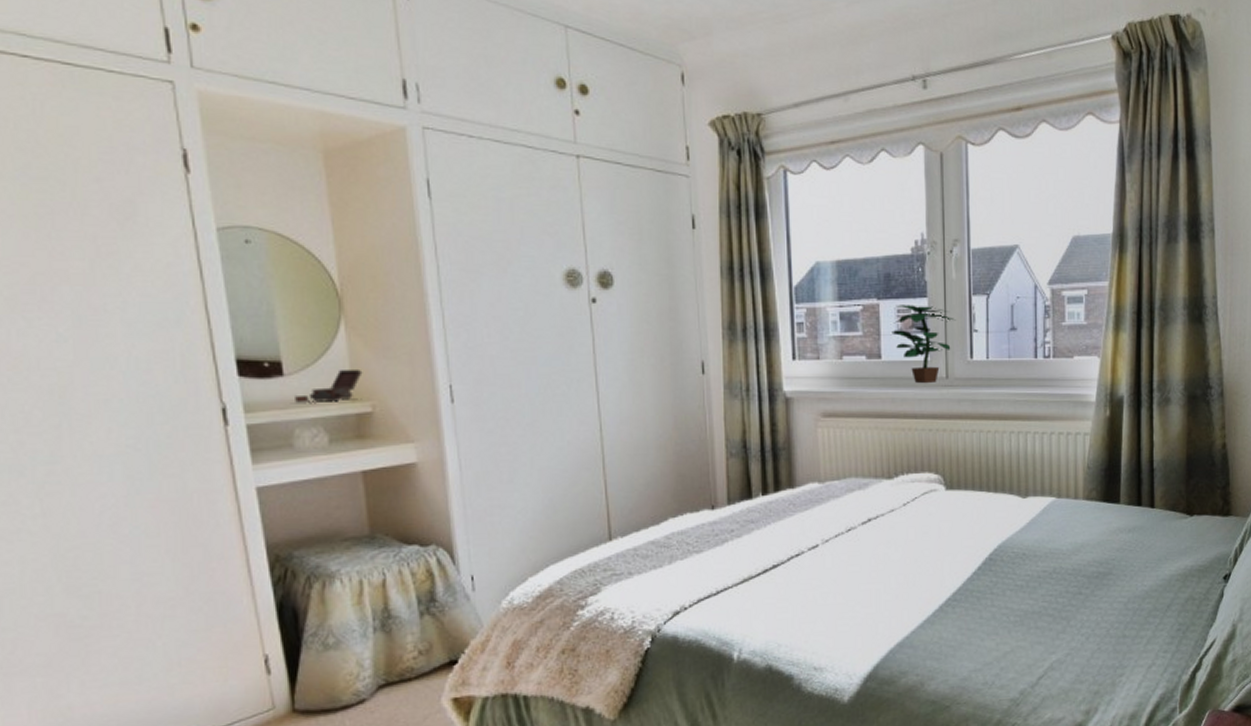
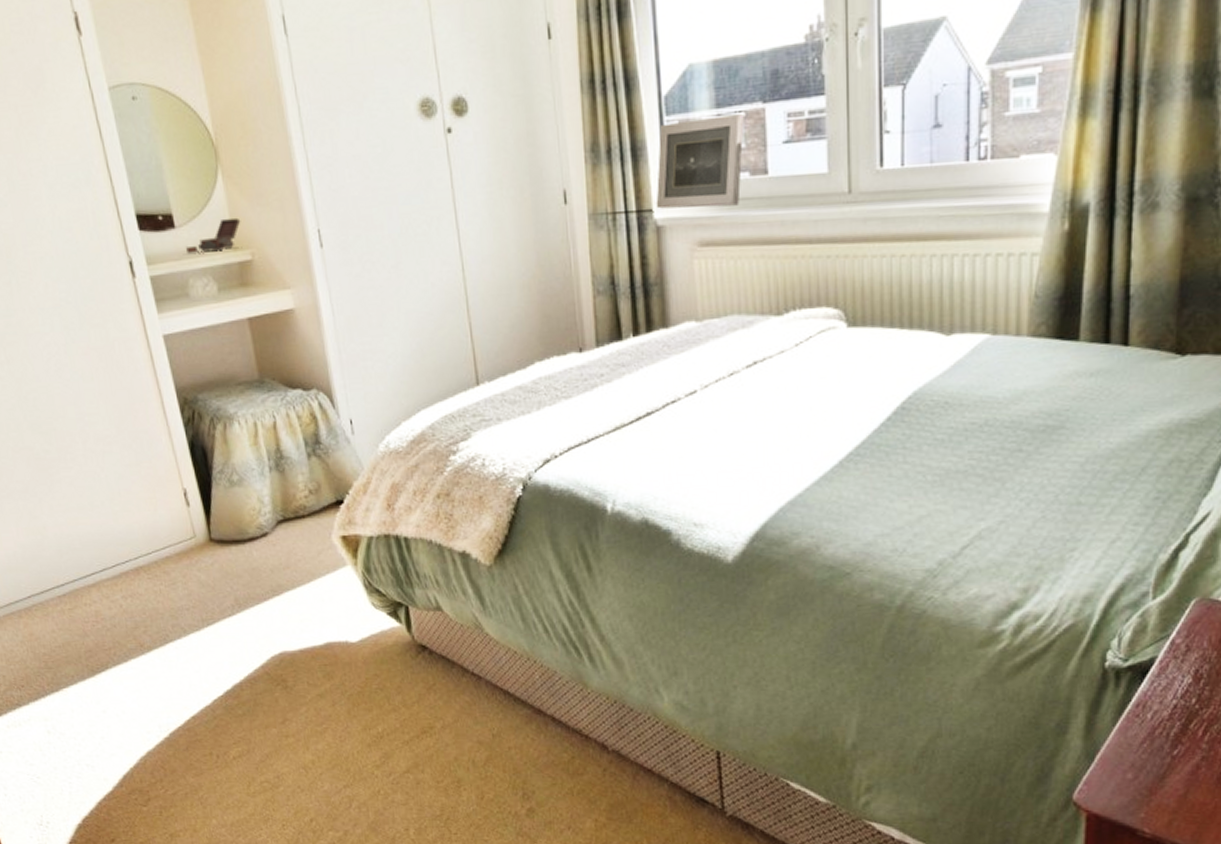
picture frame: none [785,306,862,384] -> present [656,113,744,209]
potted plant: present [892,305,956,384] -> none [780,105,862,202]

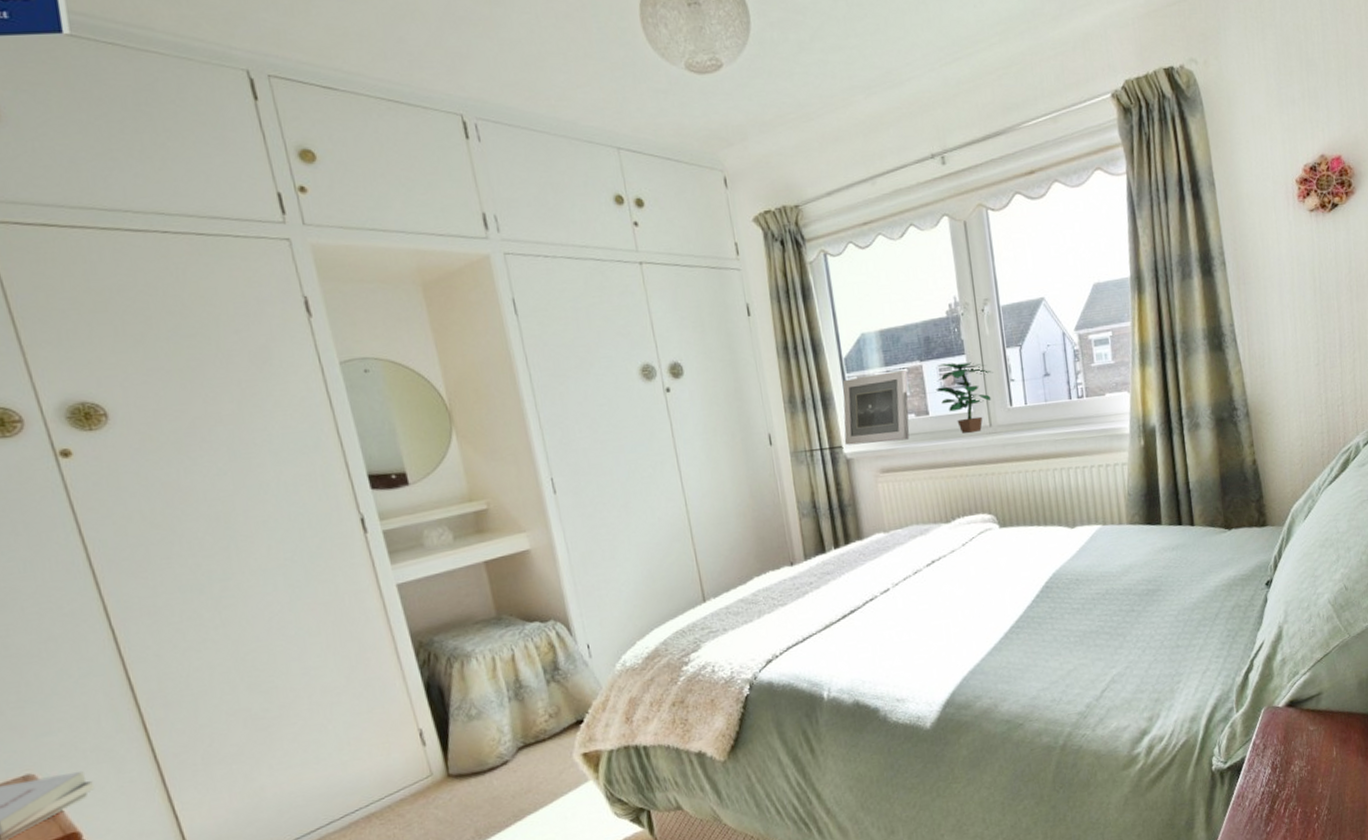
instrument case: present [186,217,241,254] -> none [421,472,476,507]
potted plant: none [780,105,862,202] -> present [936,362,994,434]

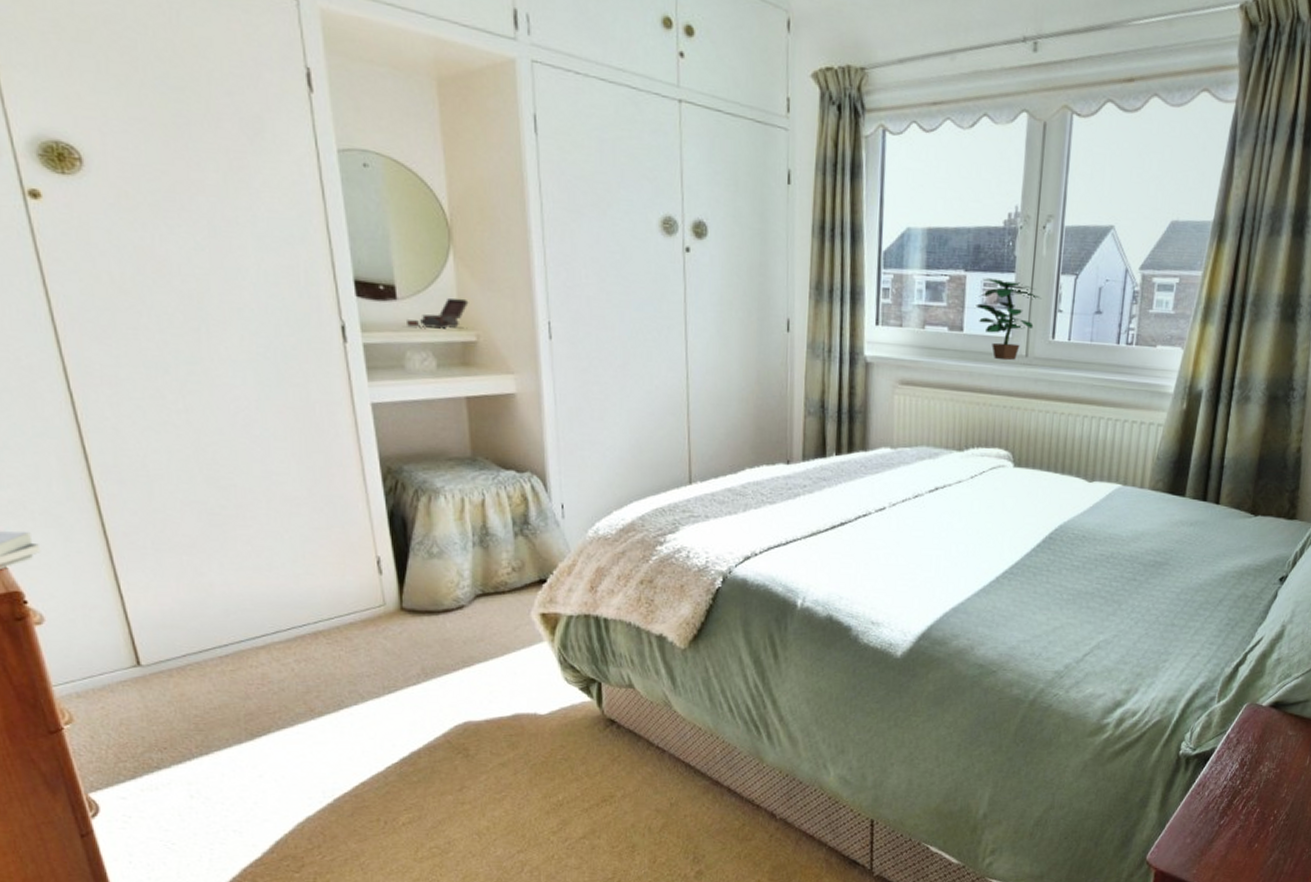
instrument case: none [421,472,476,507] -> present [407,297,469,329]
picture frame: present [842,369,910,446] -> none [867,275,949,354]

